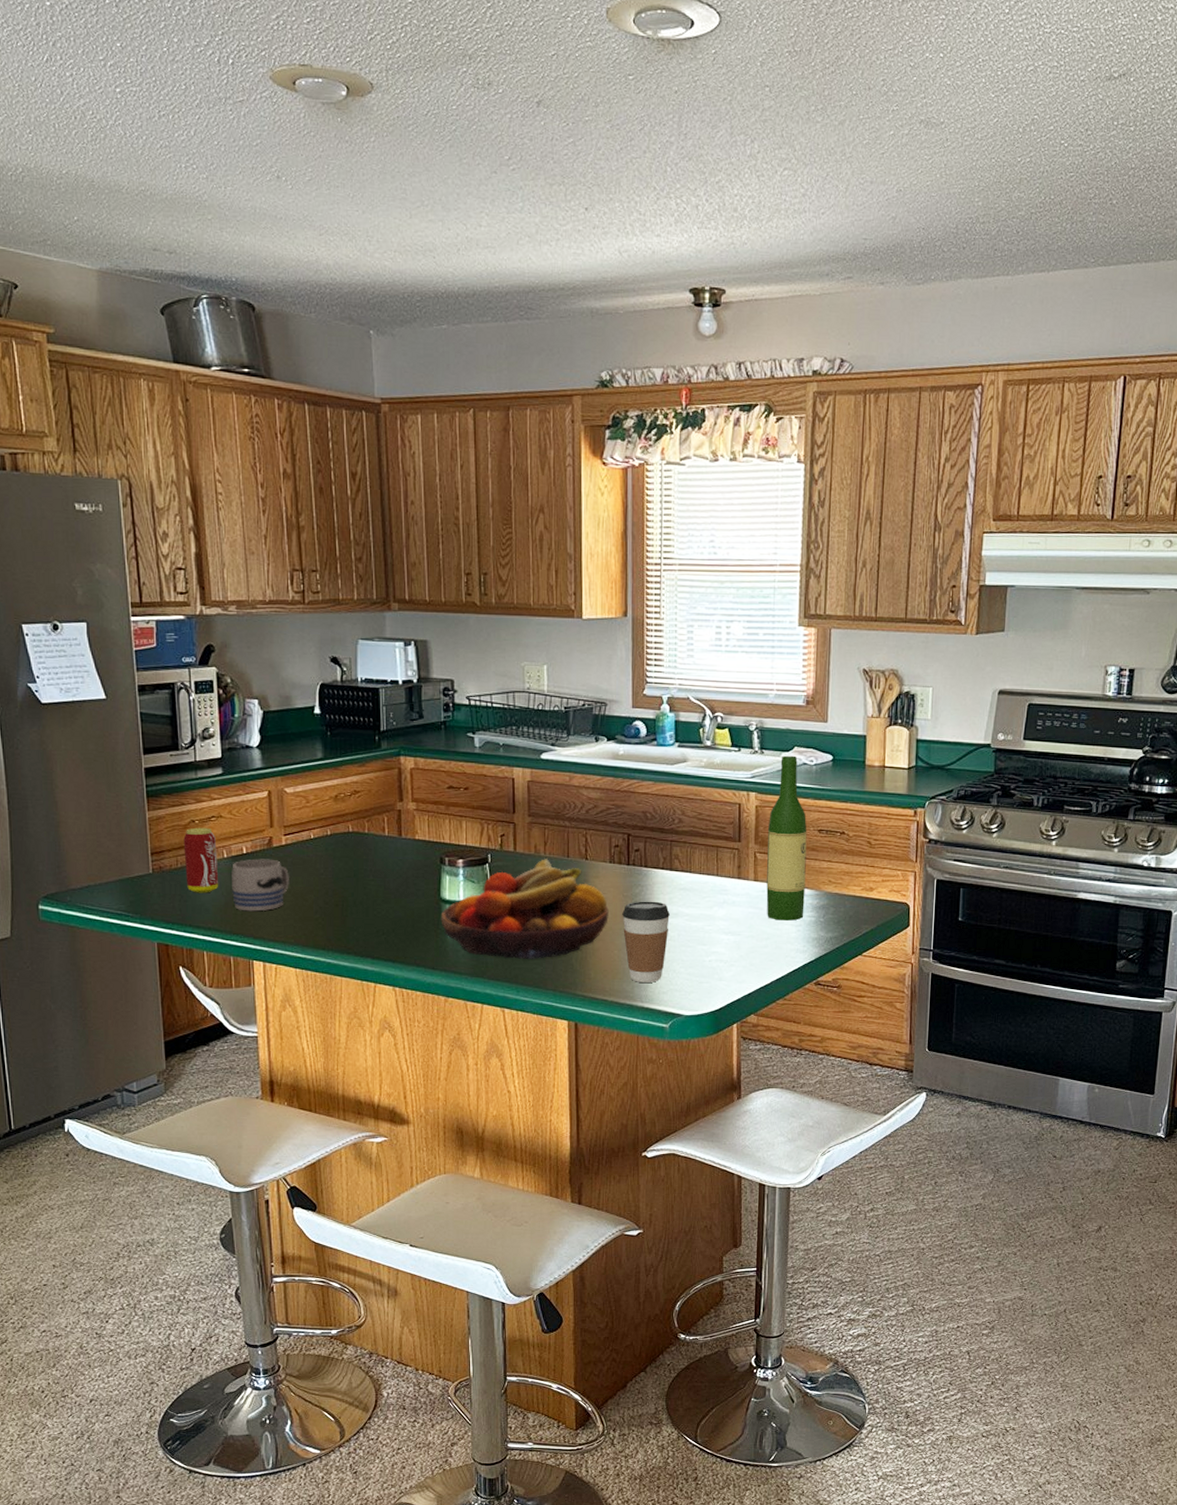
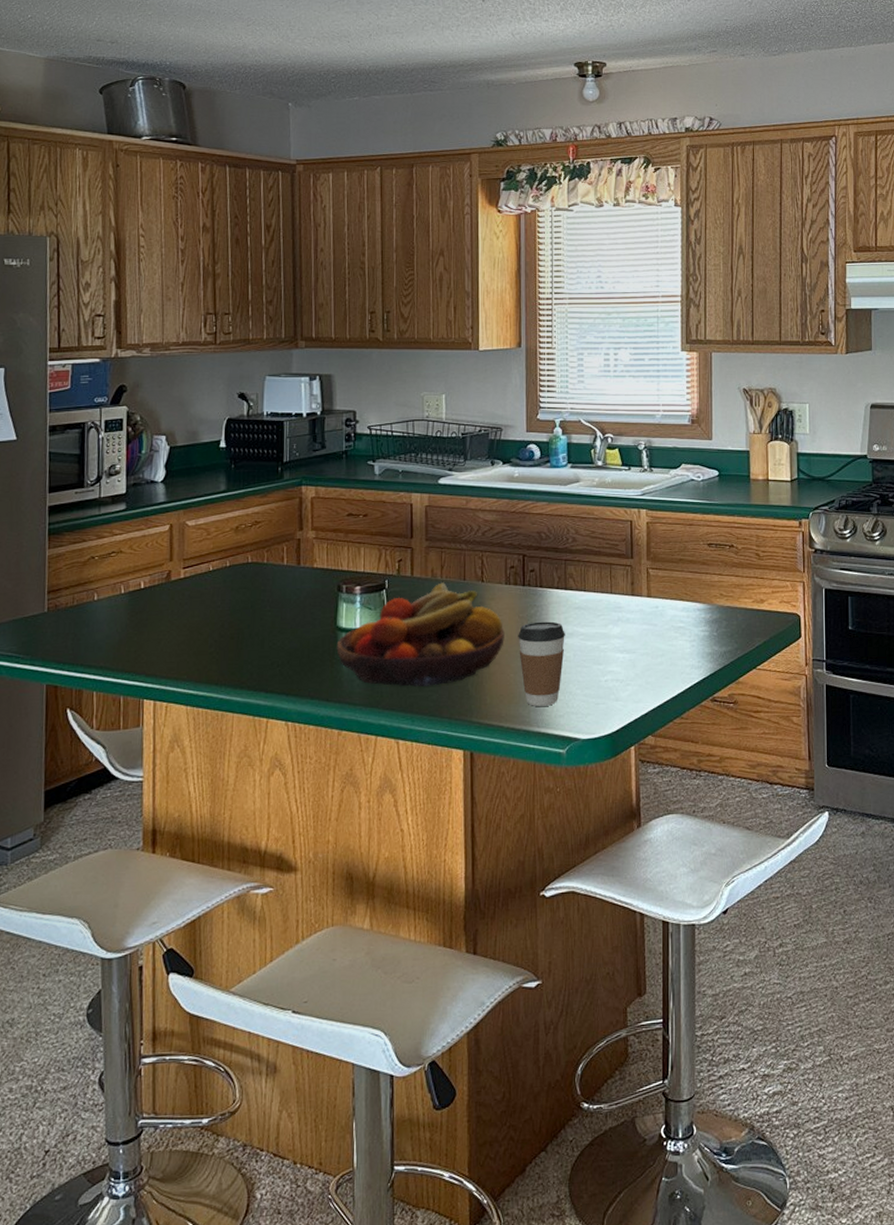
beverage can: present [183,827,219,893] -> none [81,563,115,631]
mug: present [232,859,289,912] -> none [127,593,186,648]
wine bottle: present [766,755,807,921] -> none [659,472,698,636]

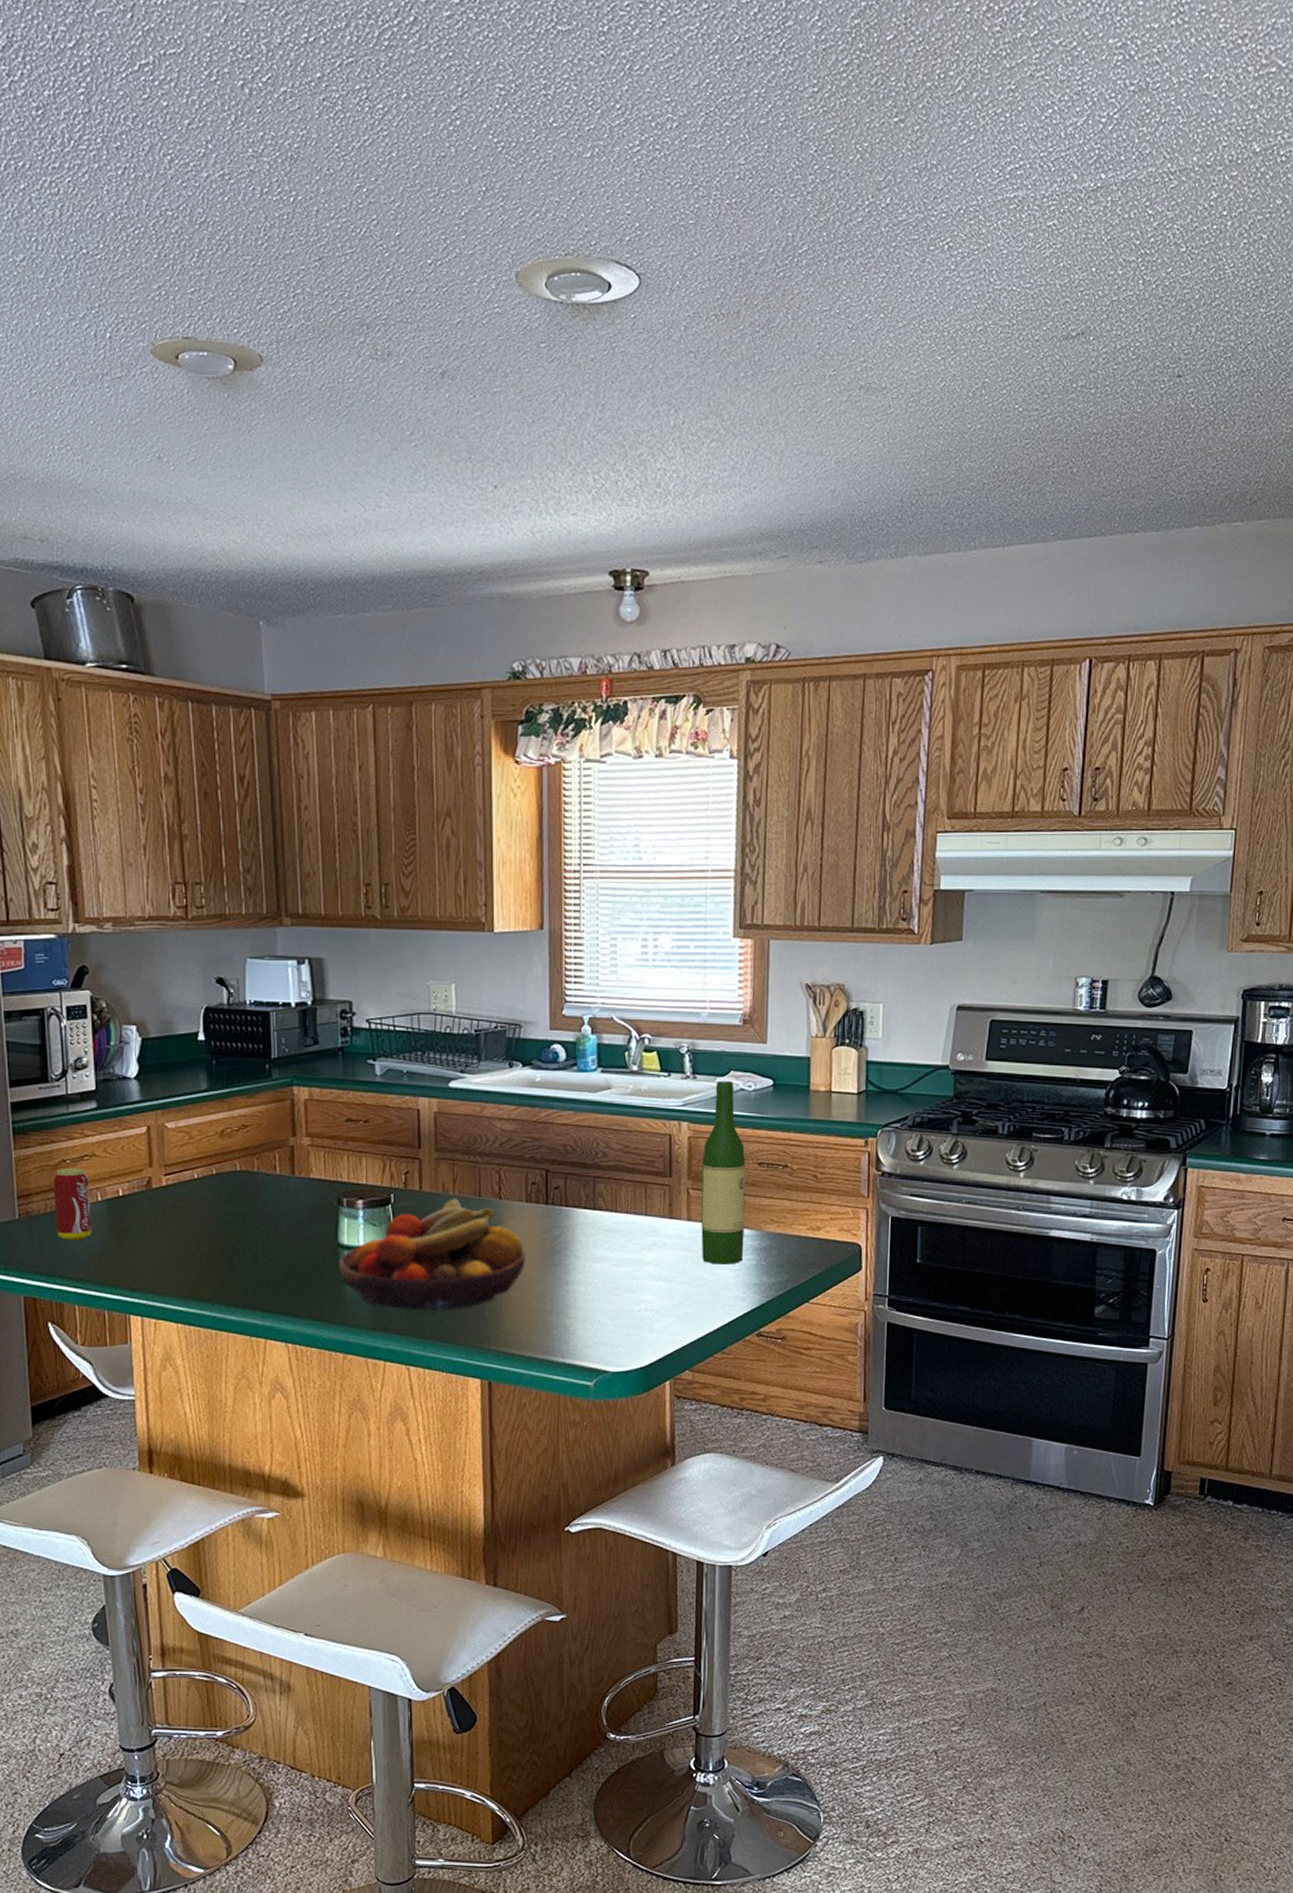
beverage can: none [81,563,115,631] -> present [53,1167,93,1241]
coffee cup: present [518,621,565,706] -> none [540,1244,594,1335]
wine bottle: none [659,472,698,636] -> present [701,1080,746,1265]

